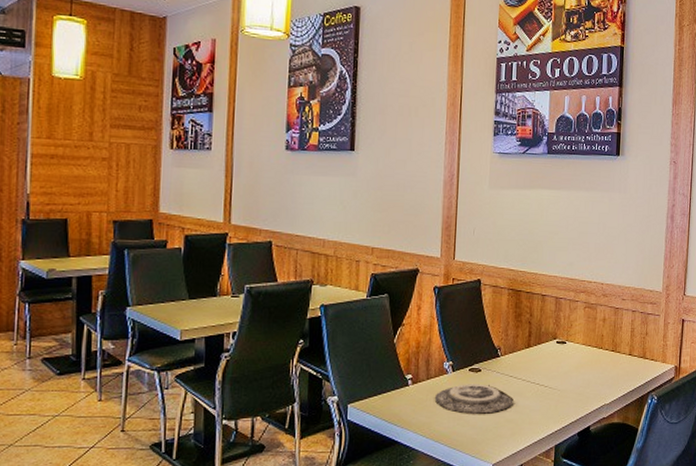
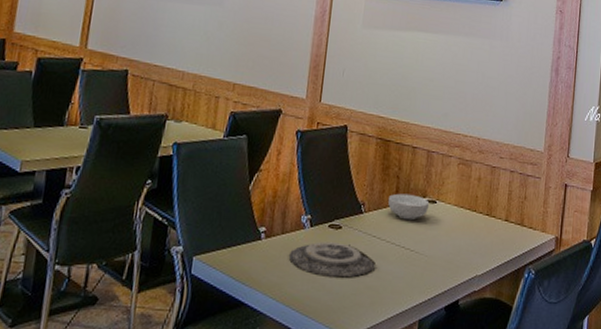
cereal bowl: none [522,337,559,360] -> present [388,193,429,221]

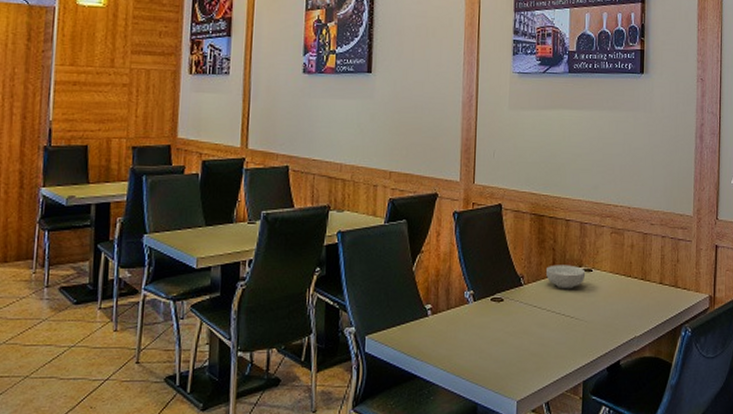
plate: present [288,241,375,278] -> none [455,314,538,347]

